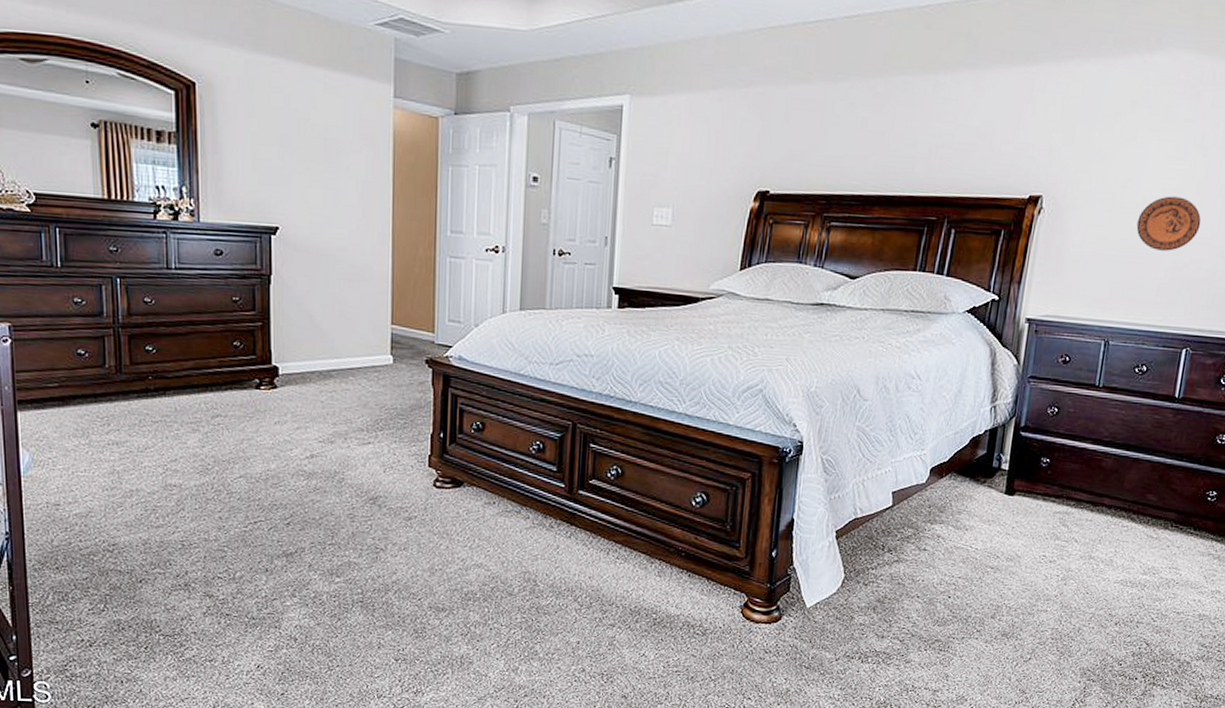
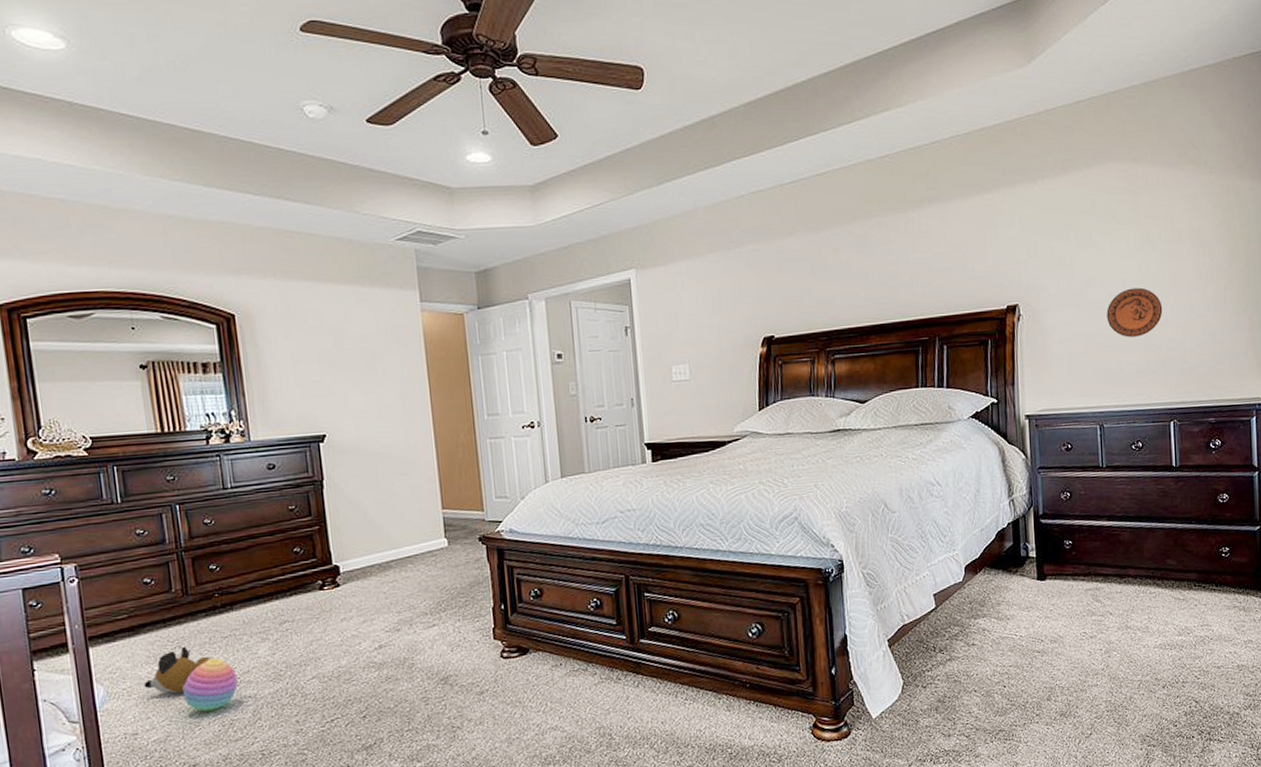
plush toy: none [69,424,143,472] -> present [144,646,215,694]
stacking toy: none [108,441,165,494] -> present [183,657,239,712]

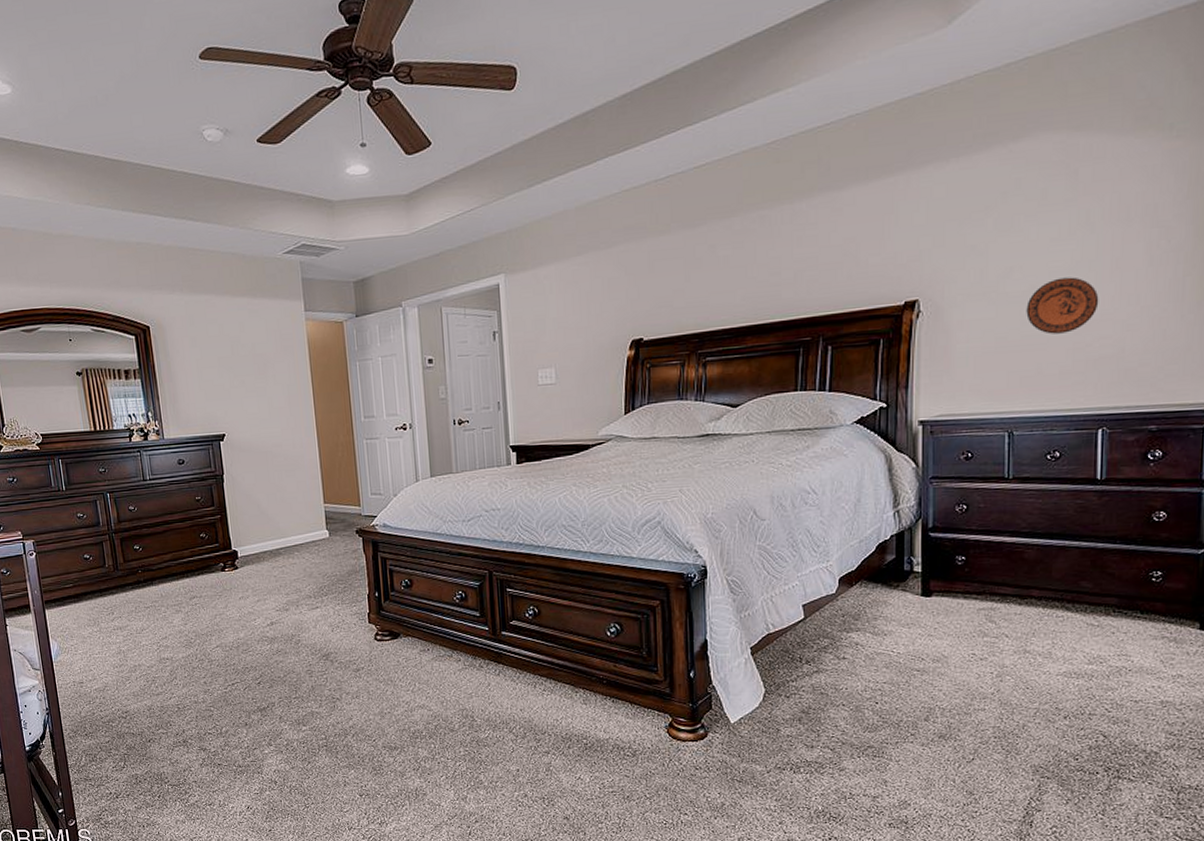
plush toy: present [144,646,215,694] -> none [86,613,140,652]
stacking toy: present [183,657,239,712] -> none [116,624,158,668]

